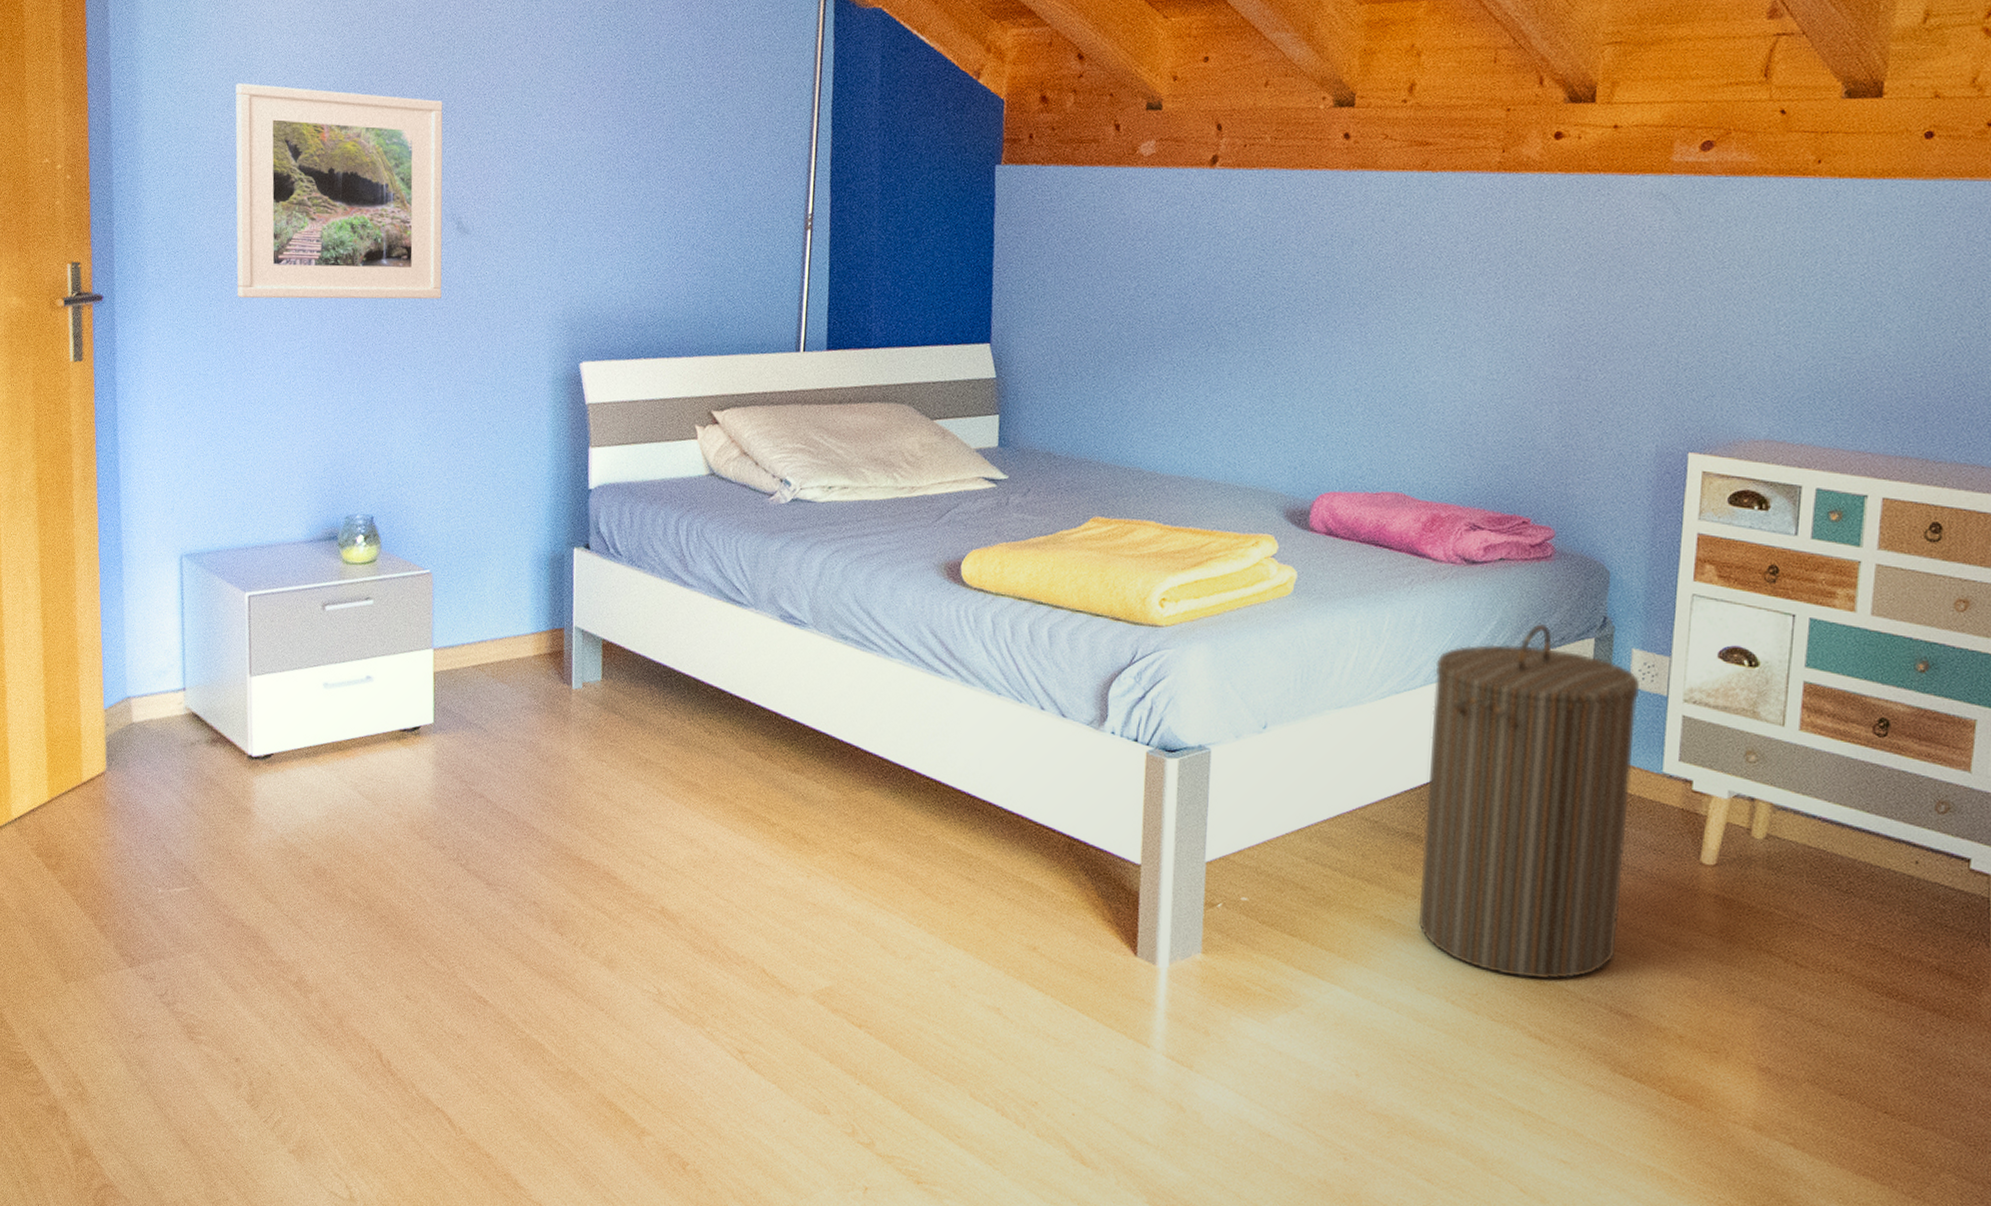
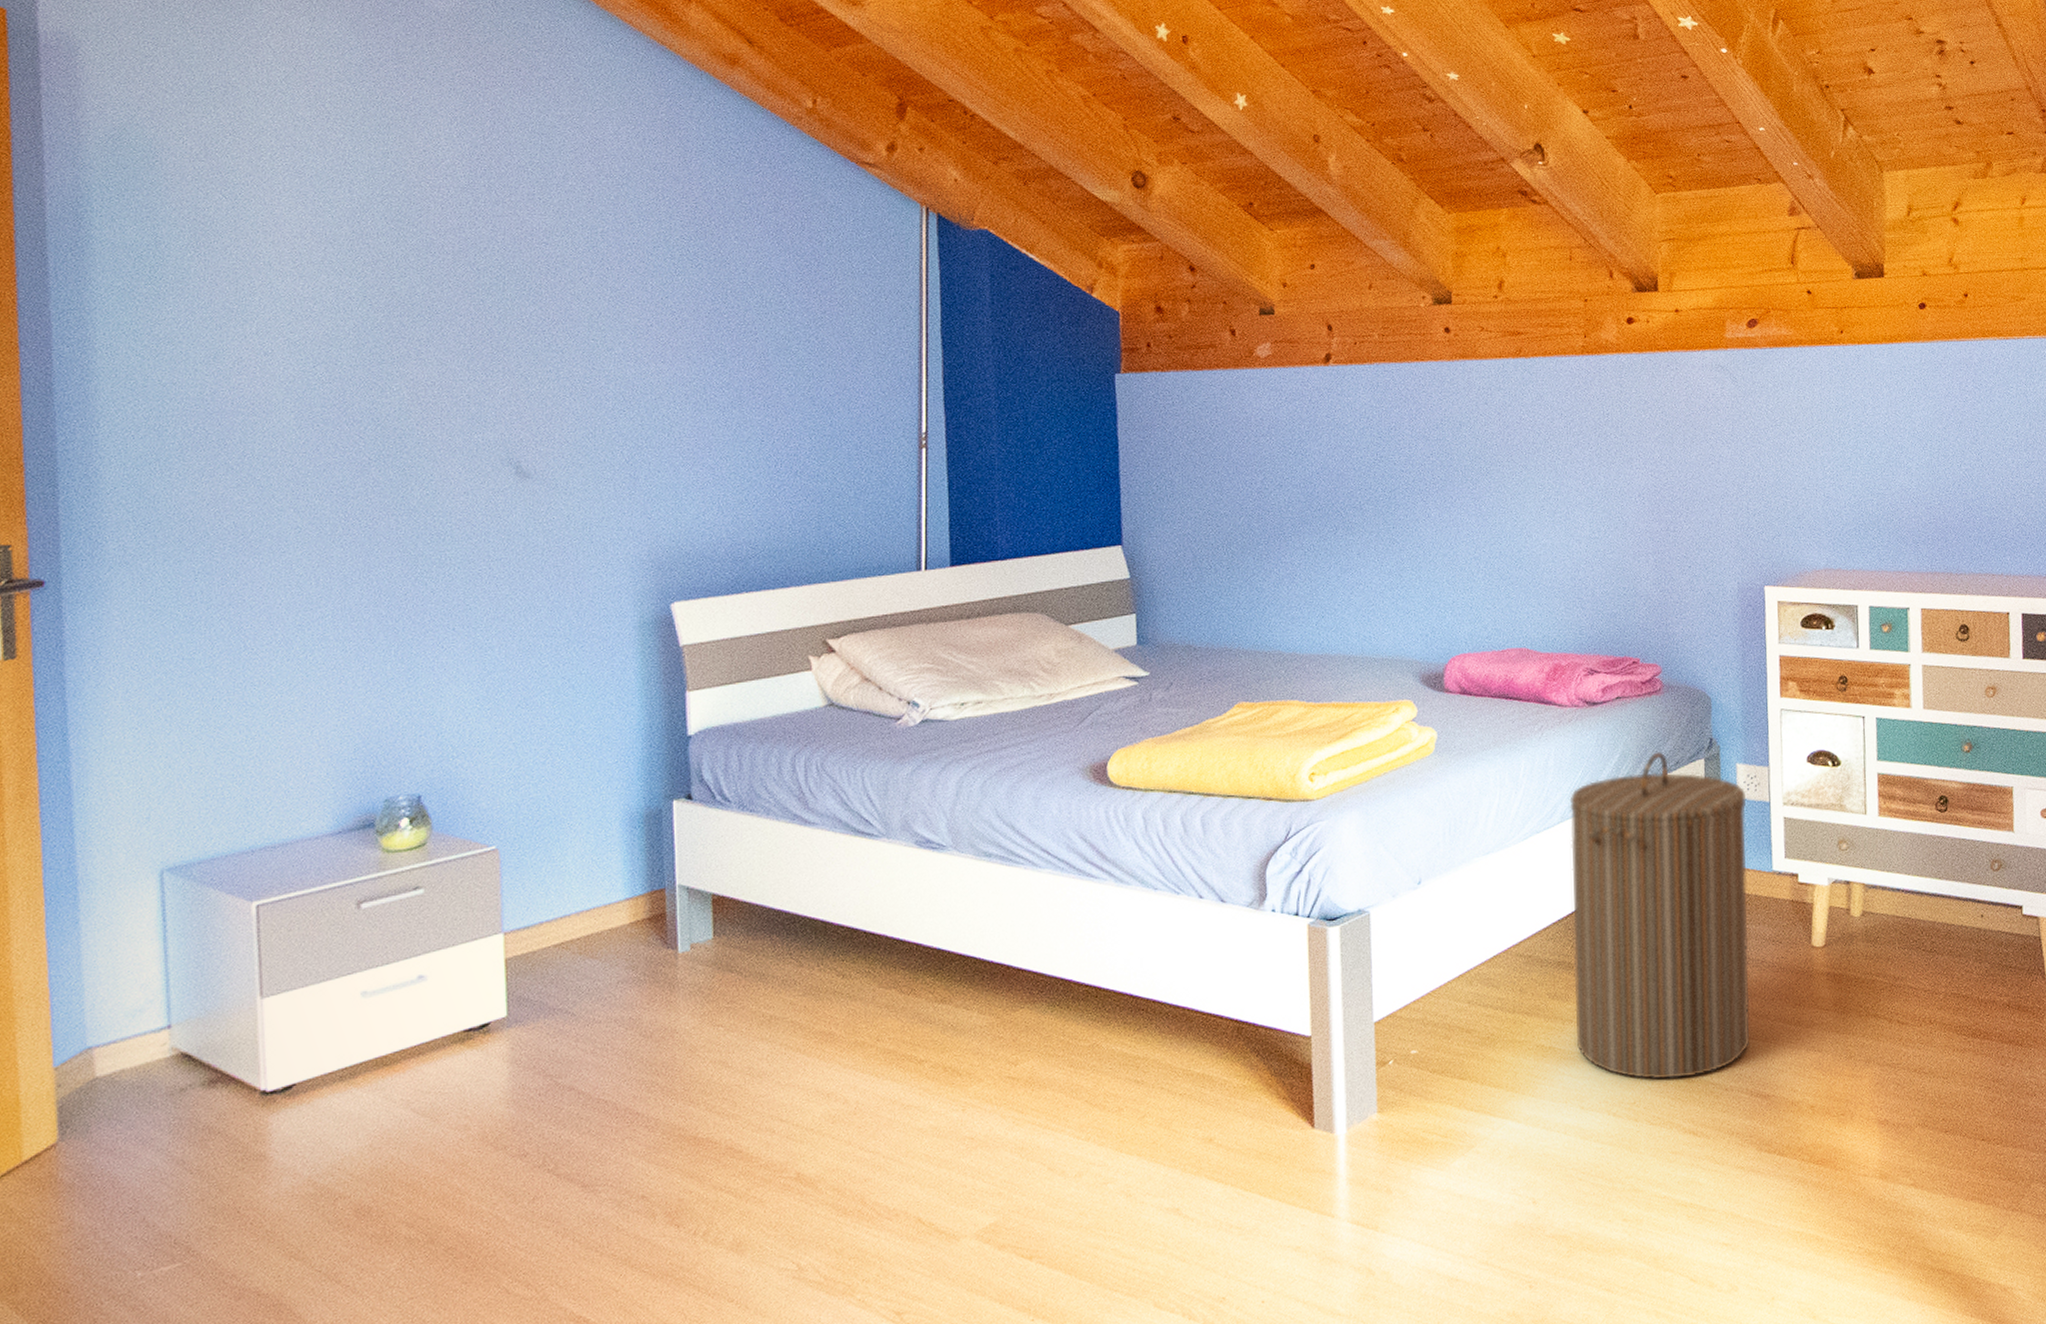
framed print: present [235,83,443,300] -> none [224,332,499,569]

